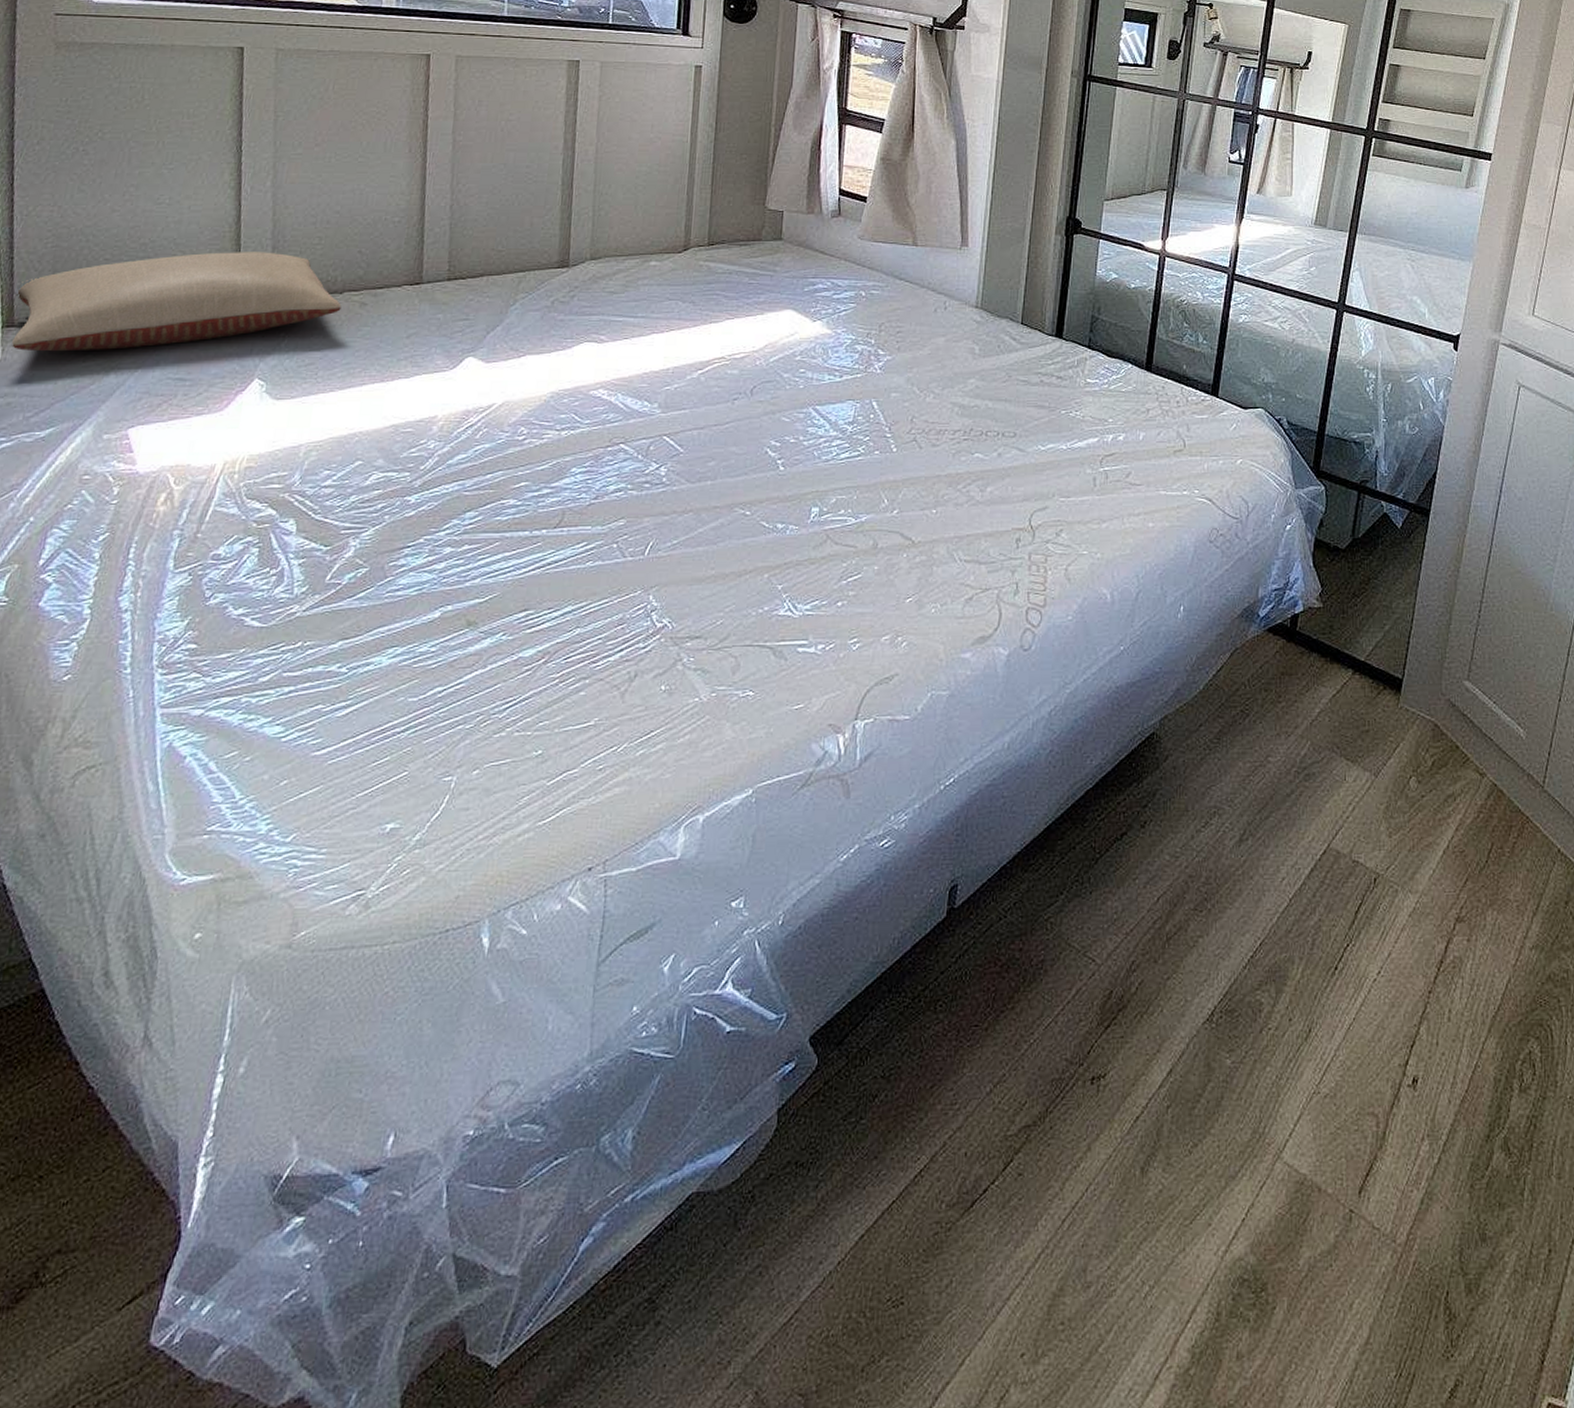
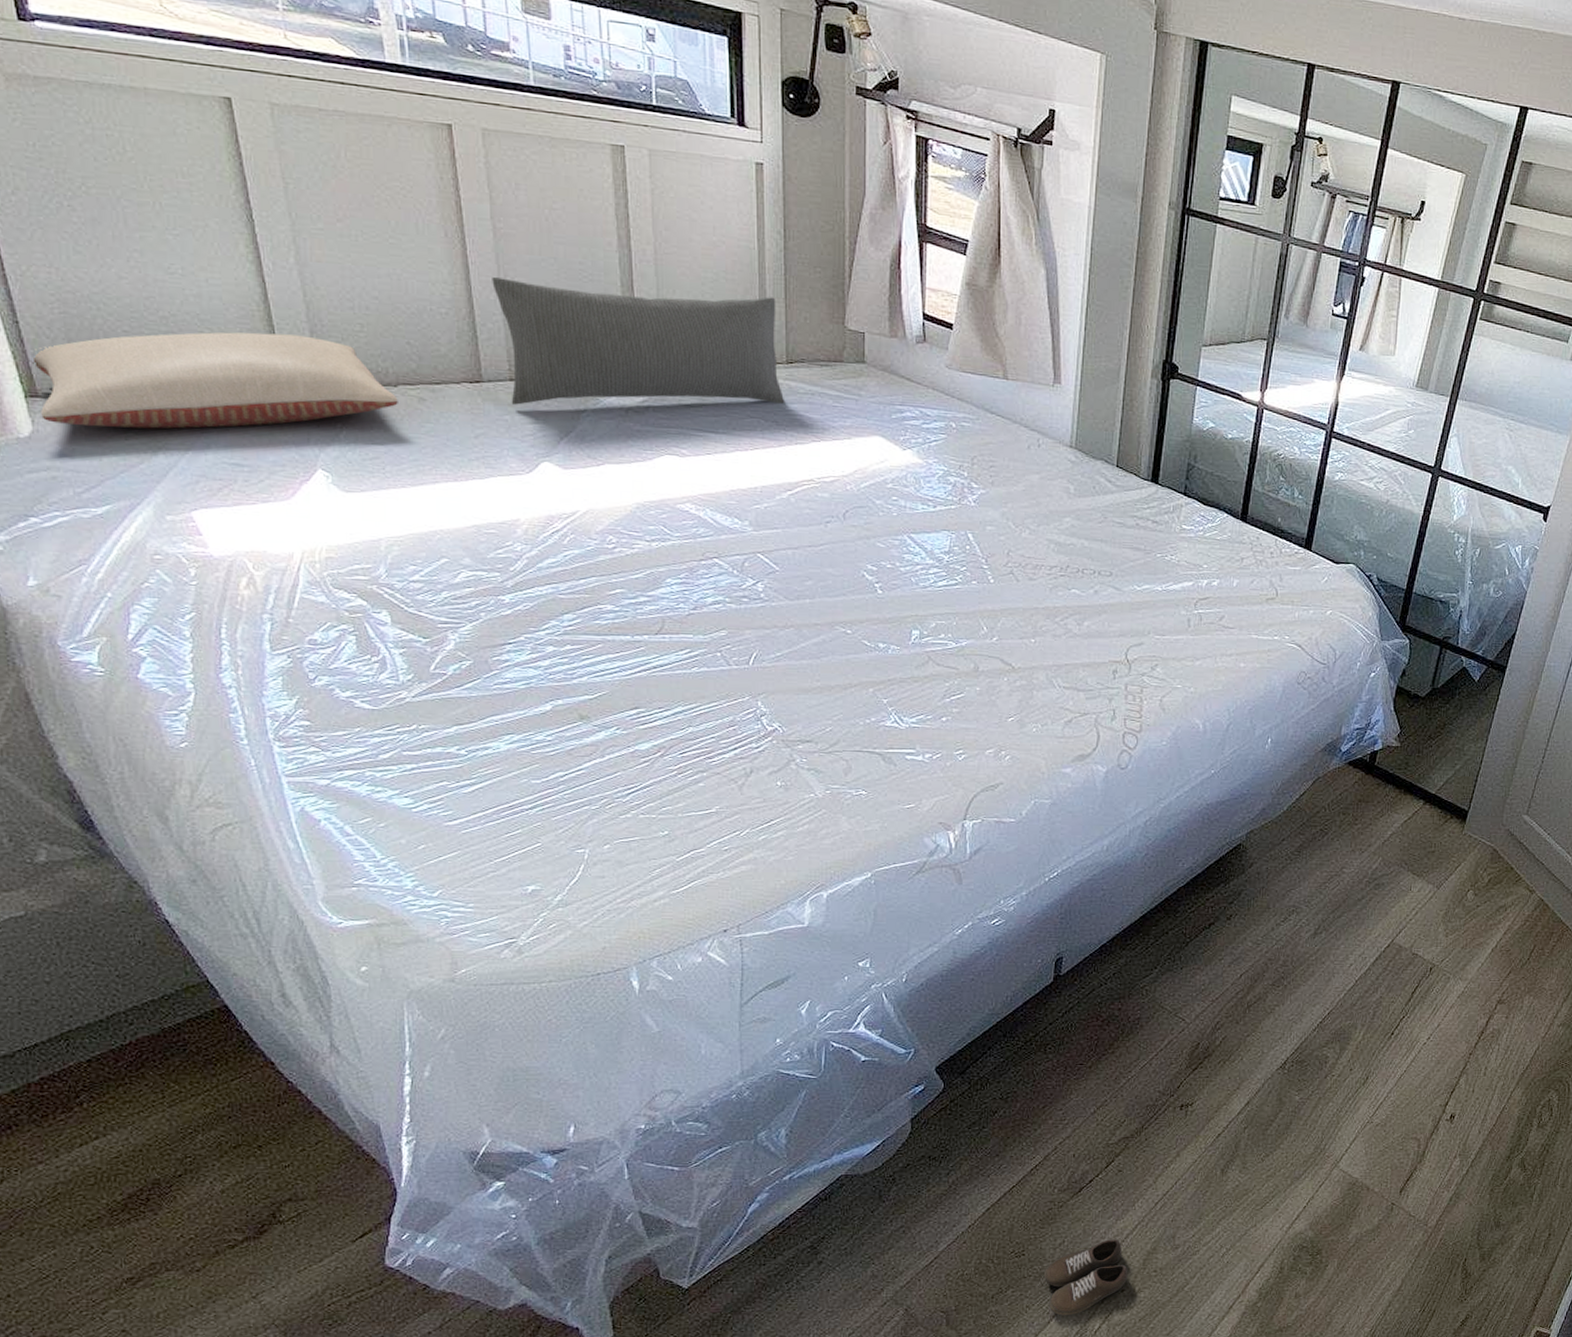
pillow: none [444,184,703,303] -> present [492,276,784,405]
shoe: none [927,1276,1029,1397] -> present [1044,1239,1128,1316]

